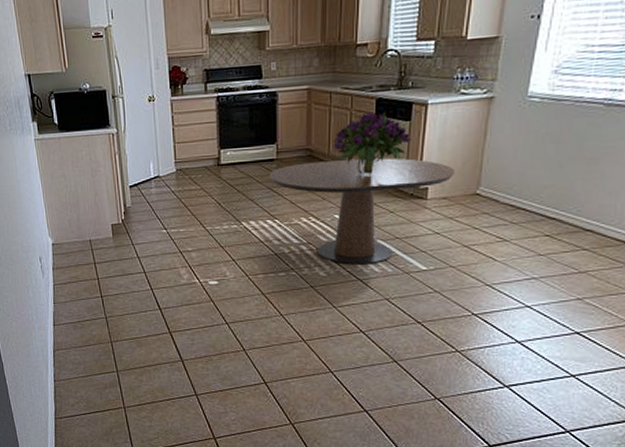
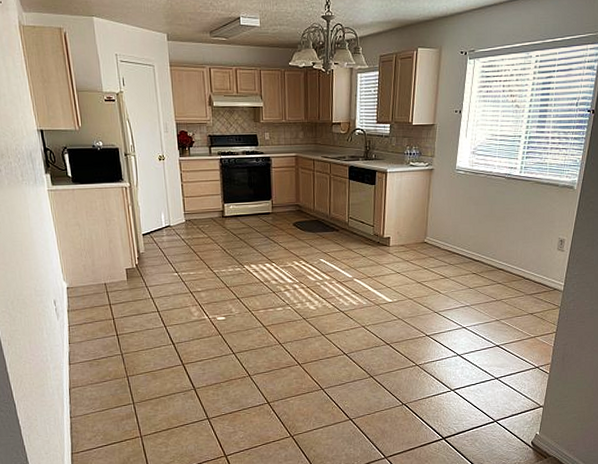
dining table: present [269,158,455,264] -> none [266,213,409,299]
bouquet: present [333,111,411,174] -> none [317,176,376,226]

